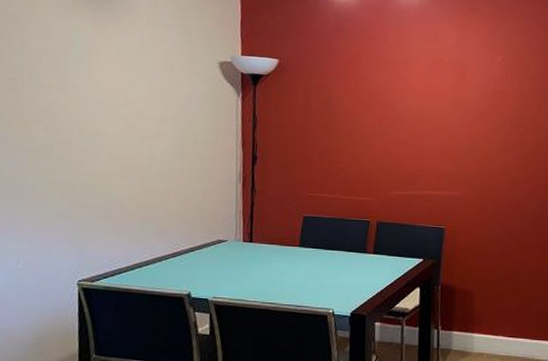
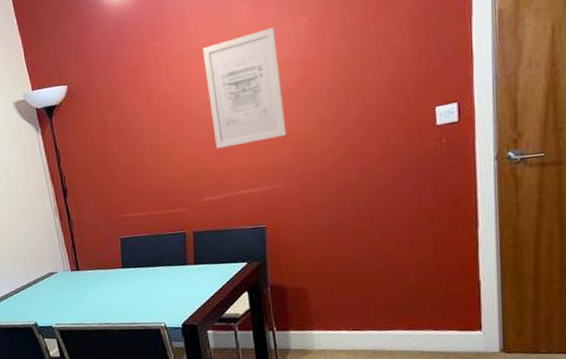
wall art: none [410,57,475,150] -> present [203,27,287,149]

